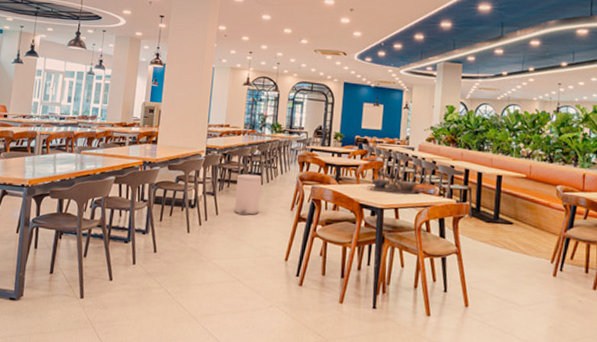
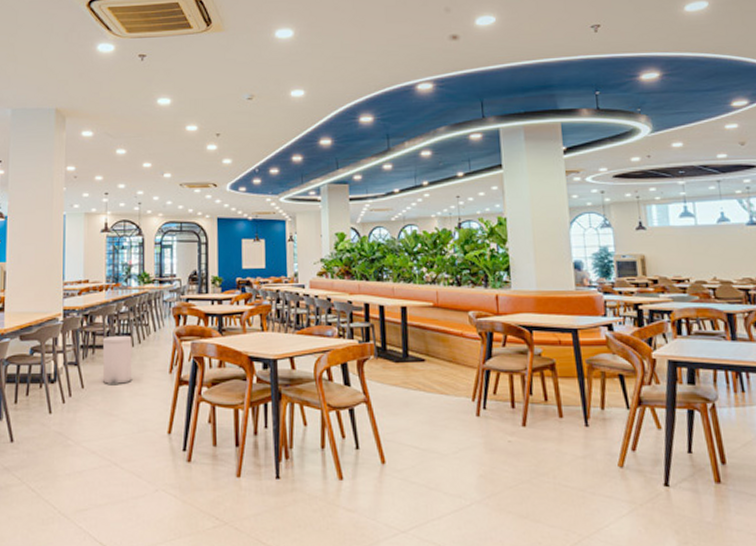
food tray: present [367,168,420,195] -> none [255,312,316,341]

